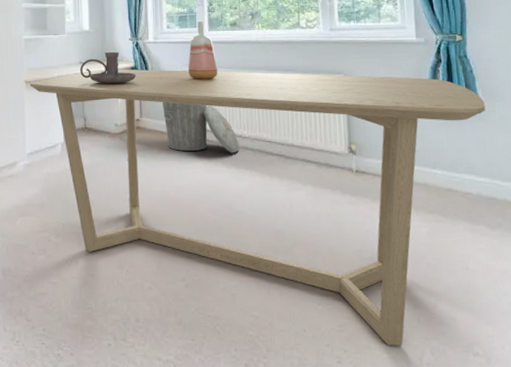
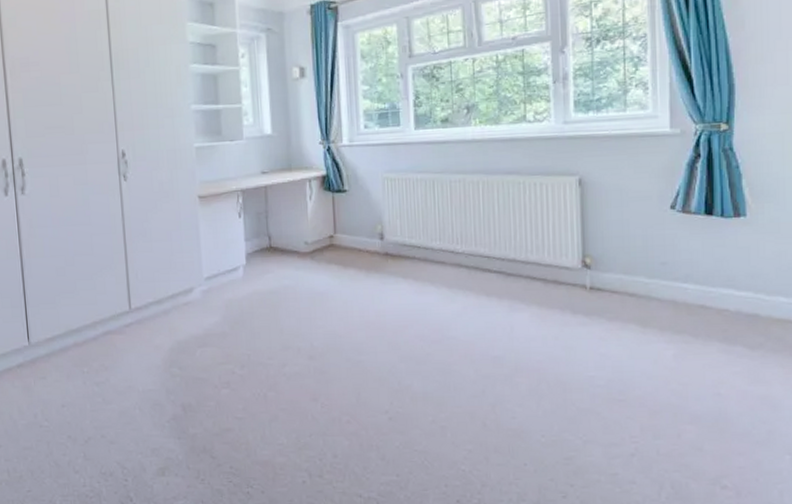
dining table: present [30,69,486,346] -> none [204,176,752,479]
candle holder: present [80,52,136,85] -> none [262,159,329,197]
trash can: present [162,102,240,153] -> none [360,214,452,272]
vase: present [187,22,218,80] -> none [389,119,427,188]

